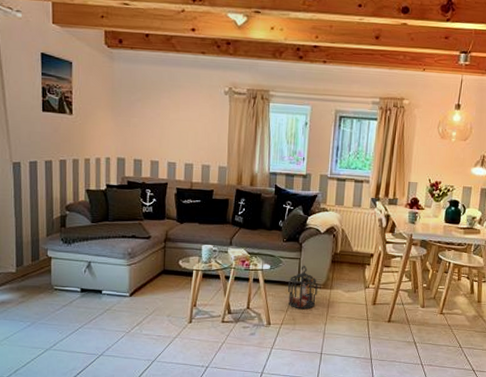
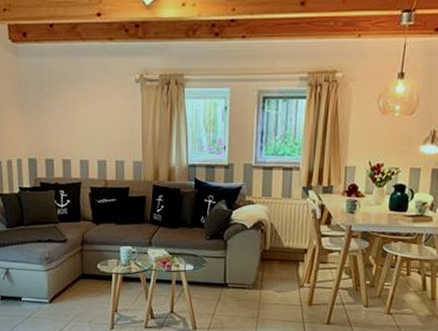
lantern: present [288,265,318,310] -> none [214,264,246,312]

